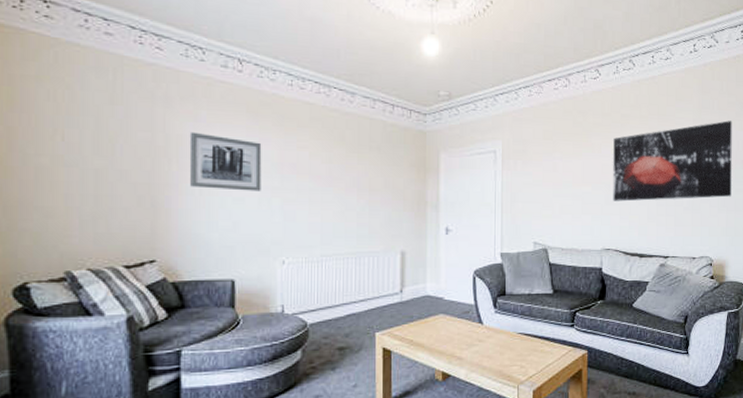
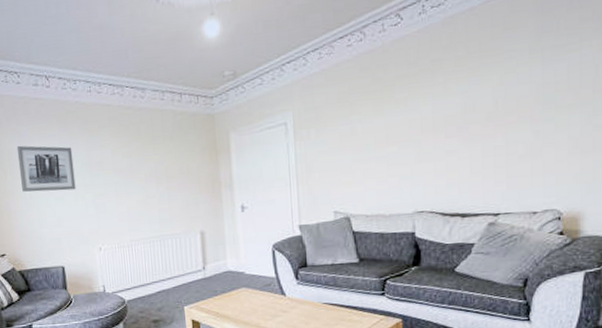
wall art: present [613,120,732,202] -> none [422,41,588,159]

